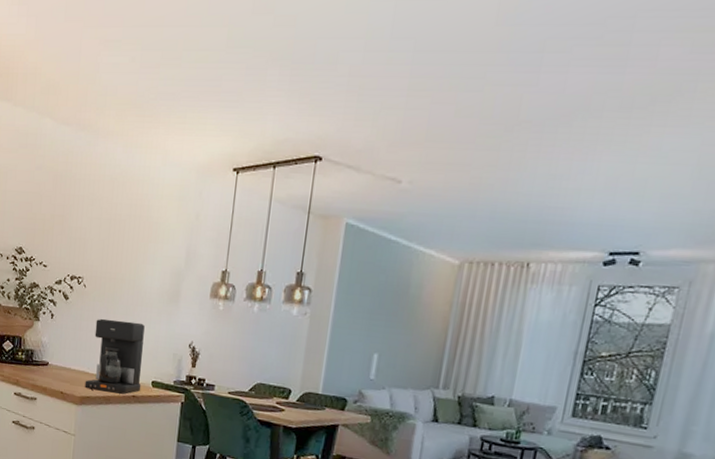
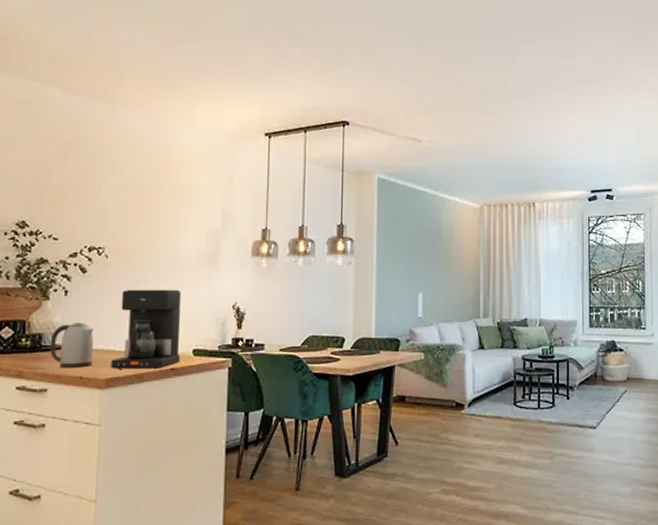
kettle: none [39,343,73,384] -> present [49,322,94,368]

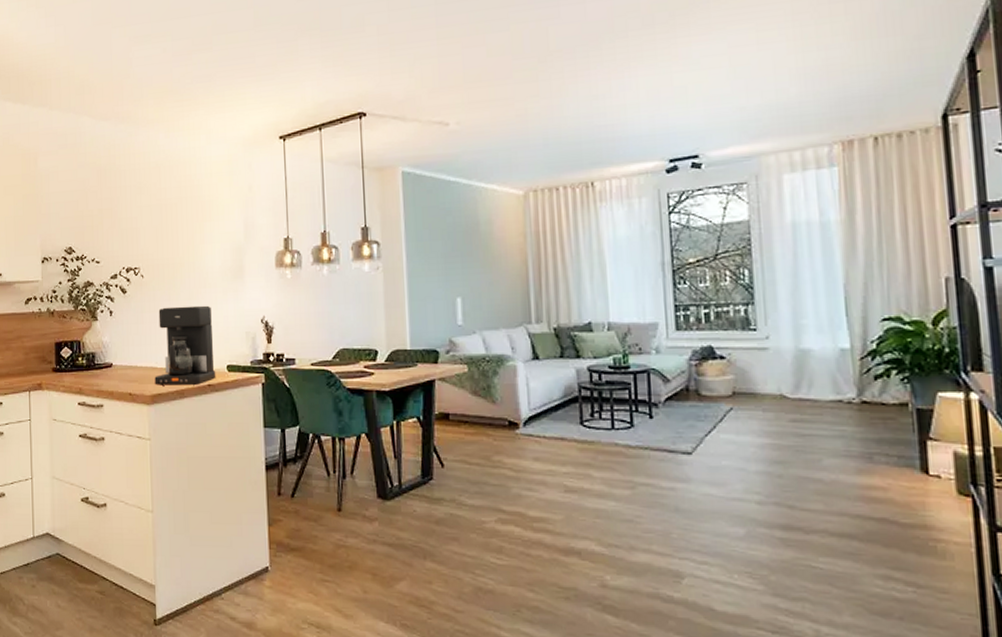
kettle: present [49,322,94,368] -> none [101,341,139,385]

